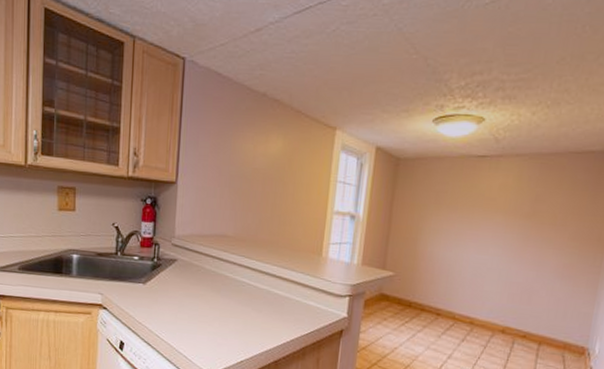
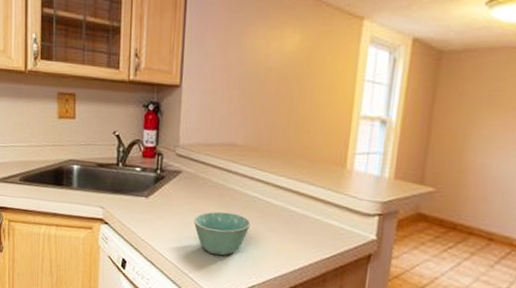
bowl: none [187,295,240,335] -> present [193,211,251,256]

